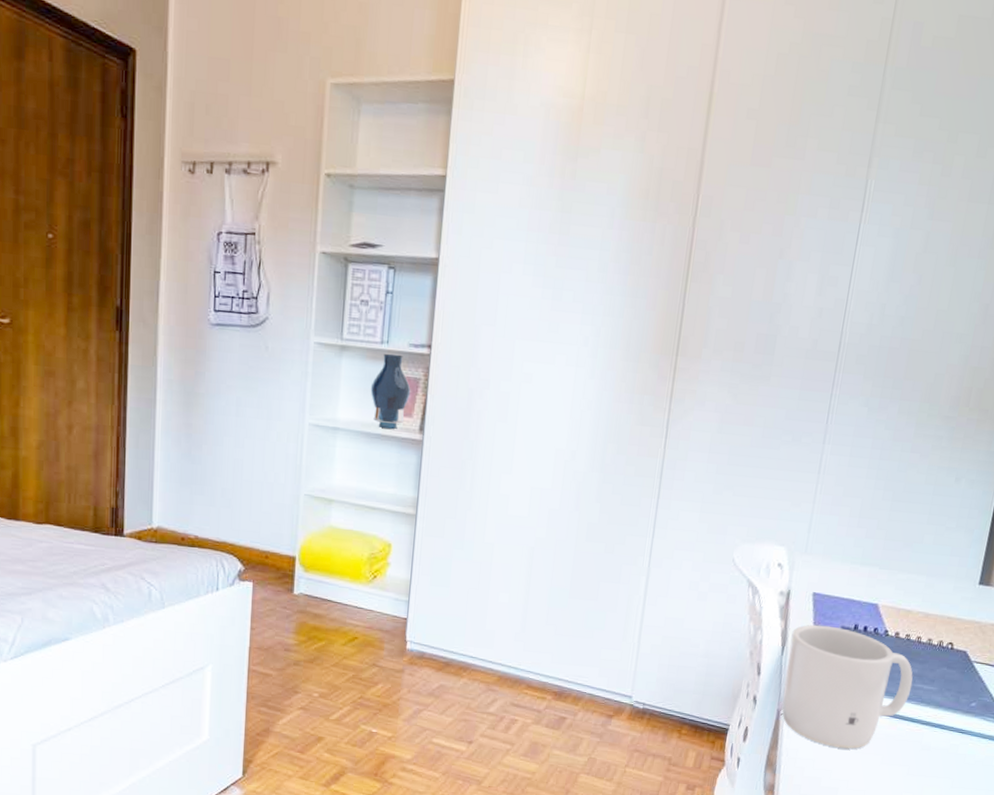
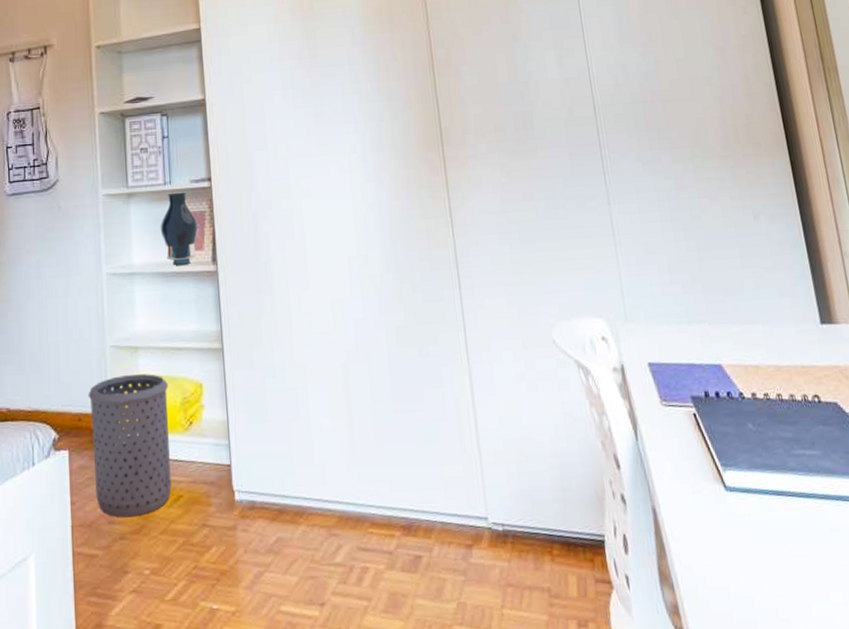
laundry basket: none [275,523,358,649] -> present [88,374,172,518]
mug: present [782,624,913,750] -> none [639,397,794,545]

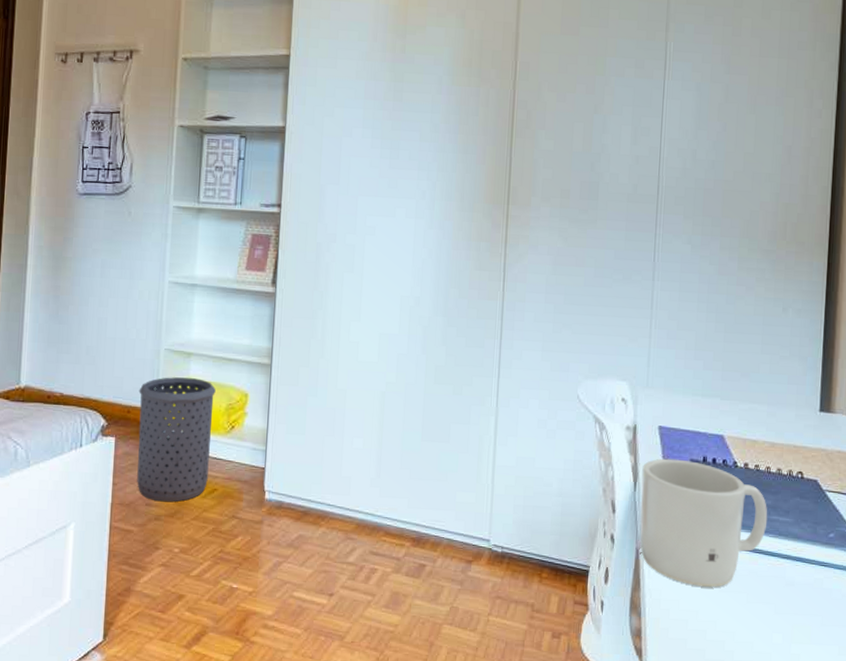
vase: present [160,193,199,265] -> none [225,214,263,283]
mug: none [639,397,794,545] -> present [639,458,768,588]

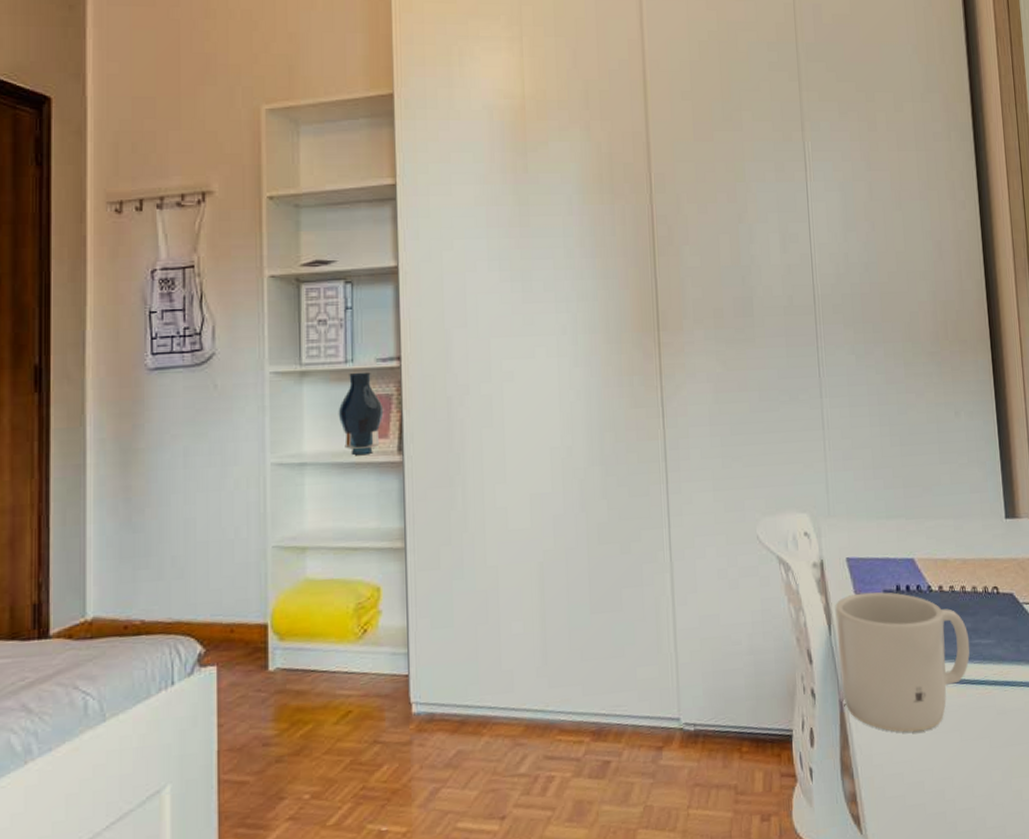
laundry basket: present [137,377,216,502] -> none [243,577,340,739]
vase: none [225,214,263,283] -> present [338,373,384,455]

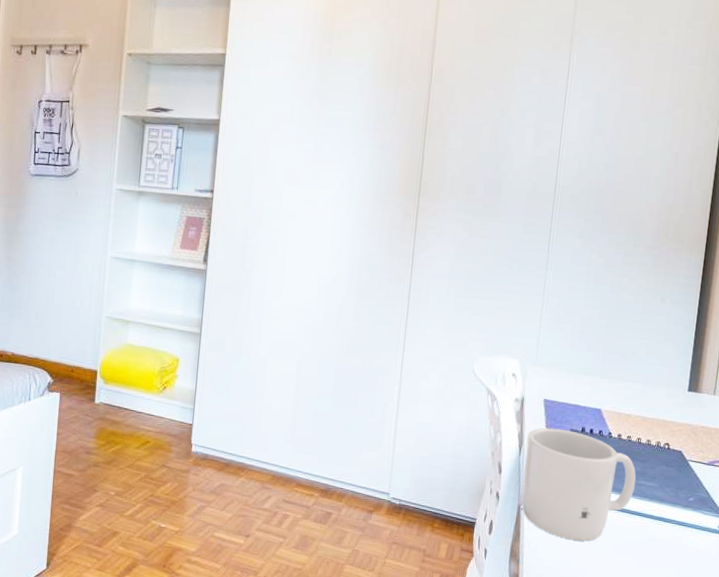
vase: present [338,373,384,455] -> none [162,198,196,260]

